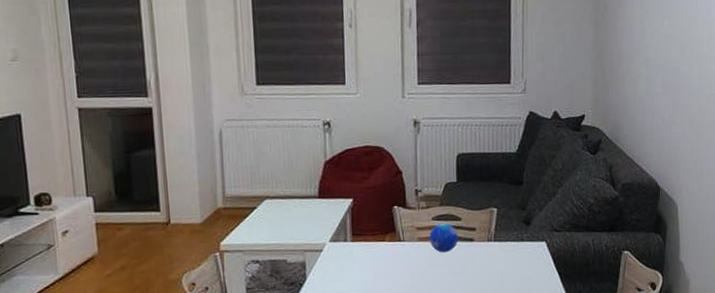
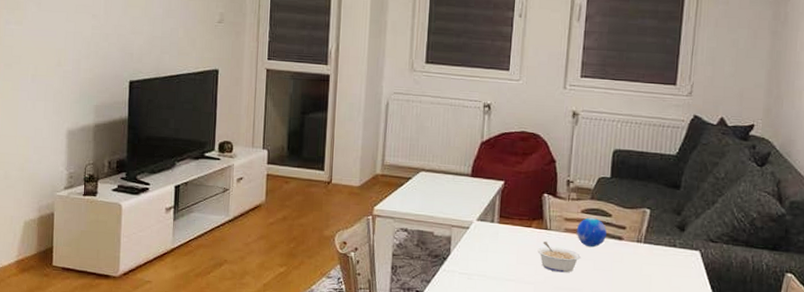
legume: none [393,253,437,282] -> present [537,241,582,273]

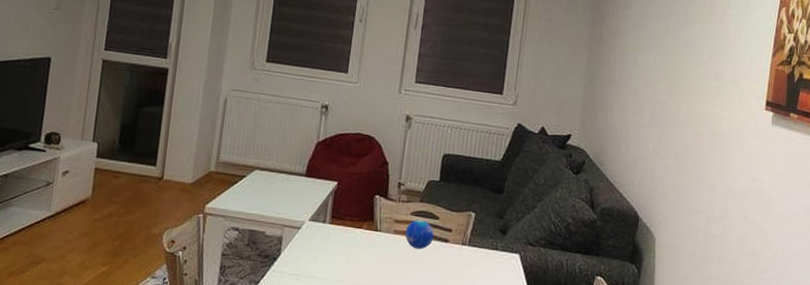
legume: present [537,241,582,273] -> none [367,243,409,275]

